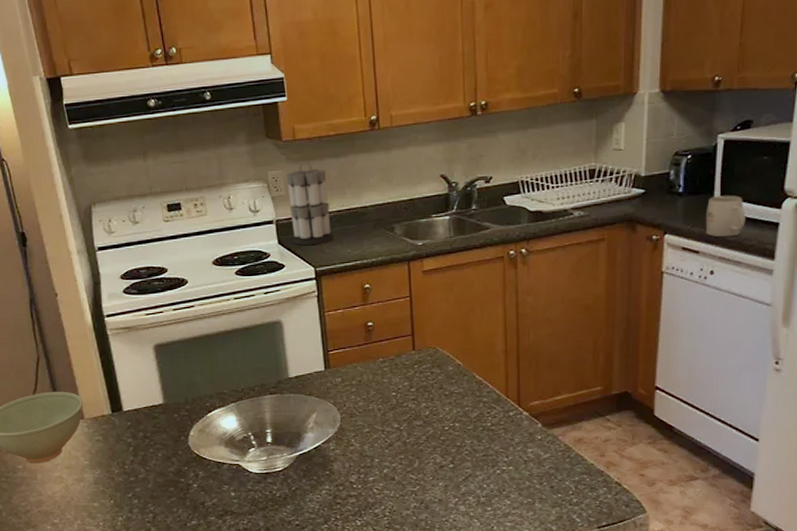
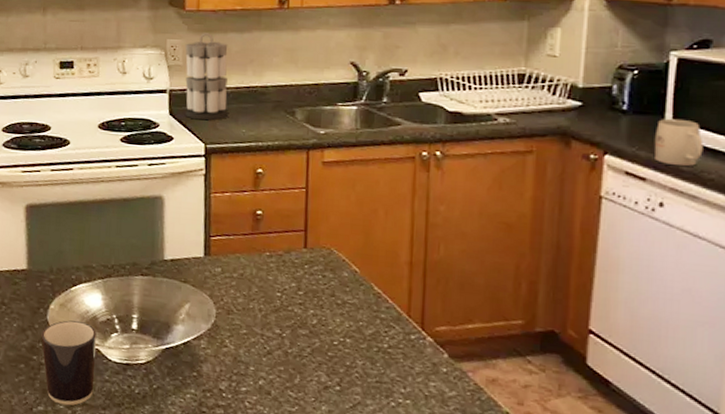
mug: none [185,443,240,517] -> present [41,320,96,406]

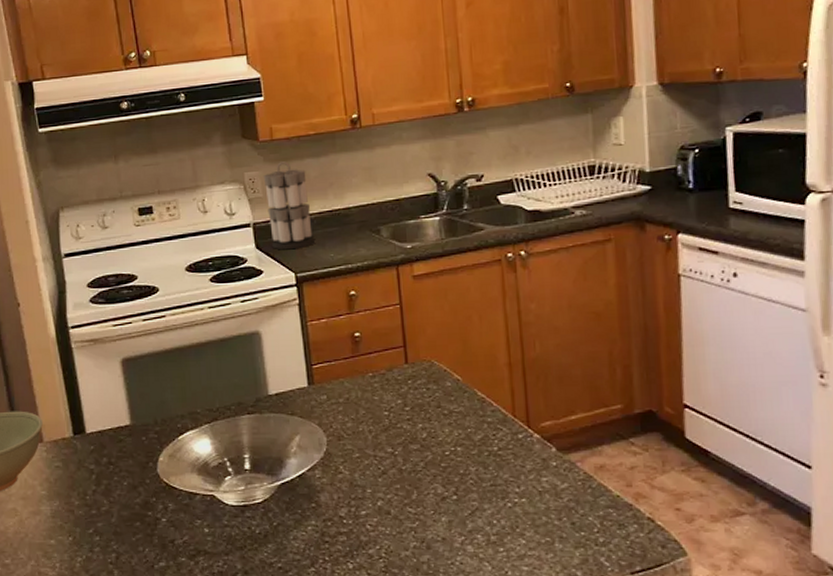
mug: present [41,320,96,406] -> none [154,470,214,557]
mug: present [653,118,704,167] -> none [721,190,767,237]

